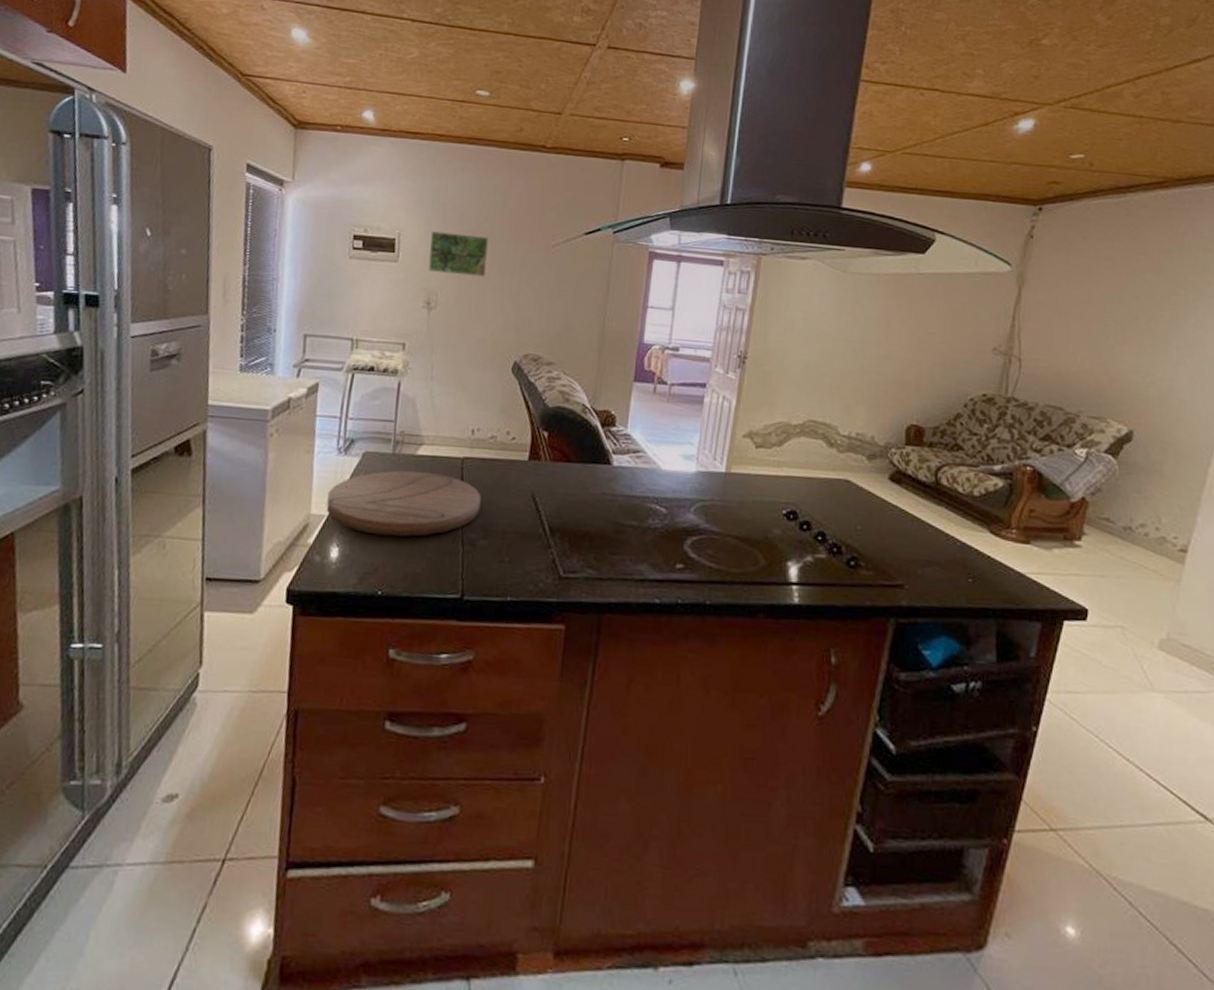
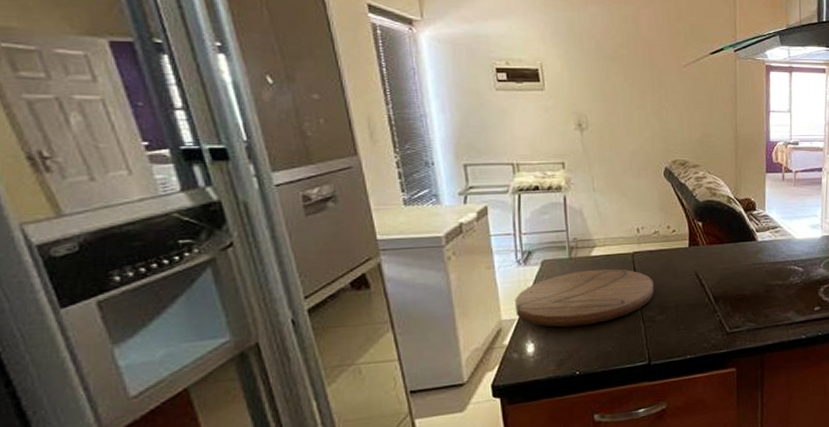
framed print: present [428,231,489,277] -> none [571,60,629,98]

